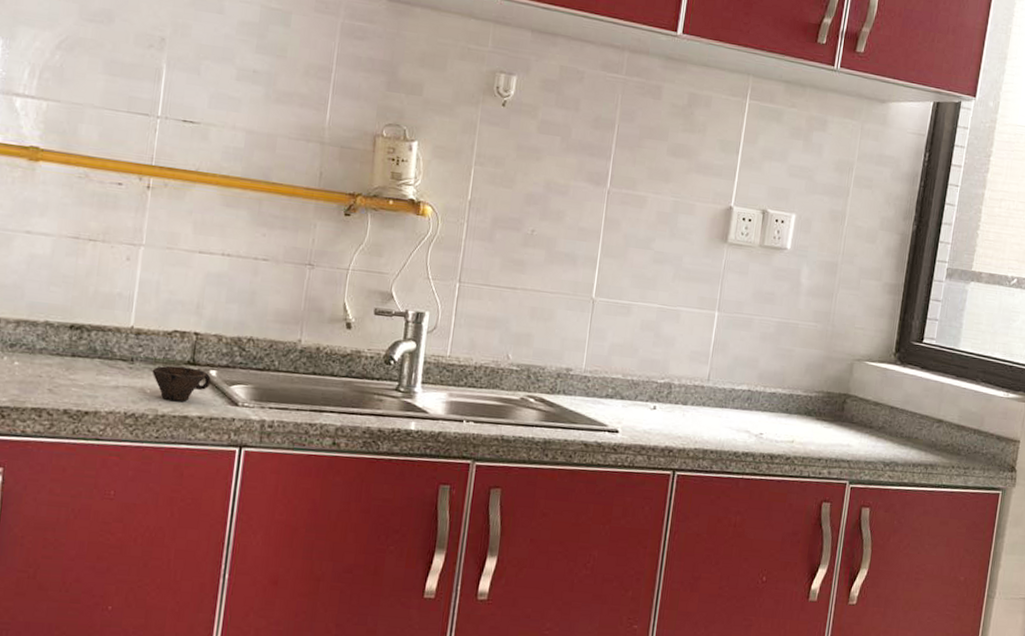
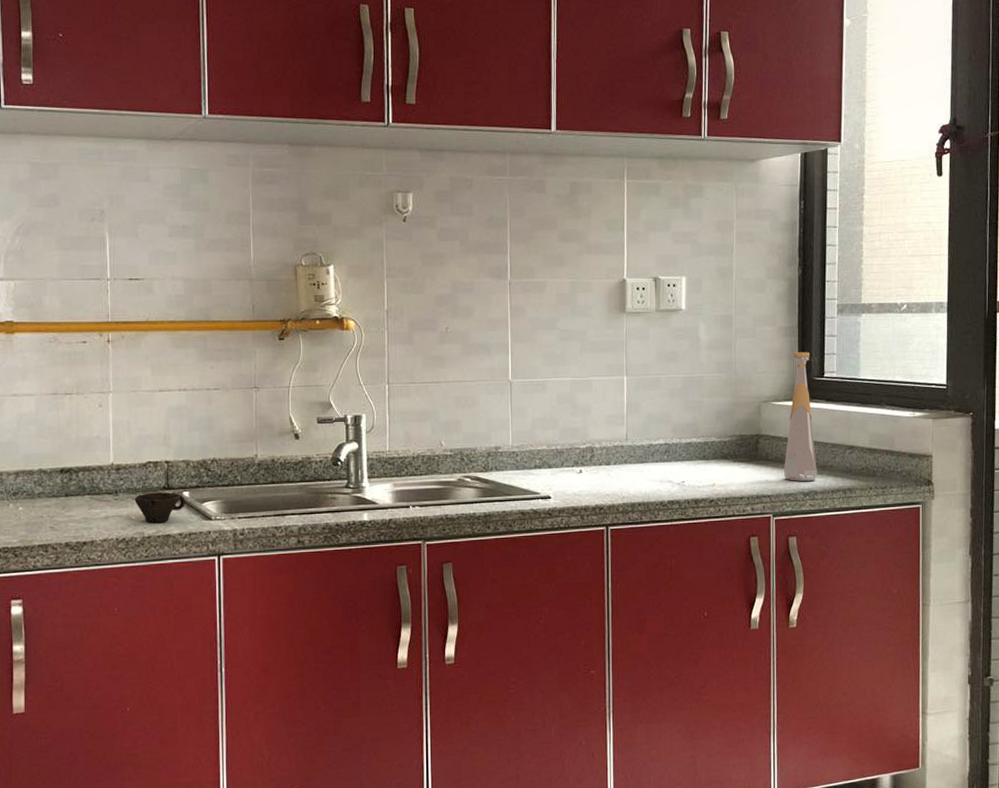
bottle: none [867,312,912,451] -> present [784,352,817,481]

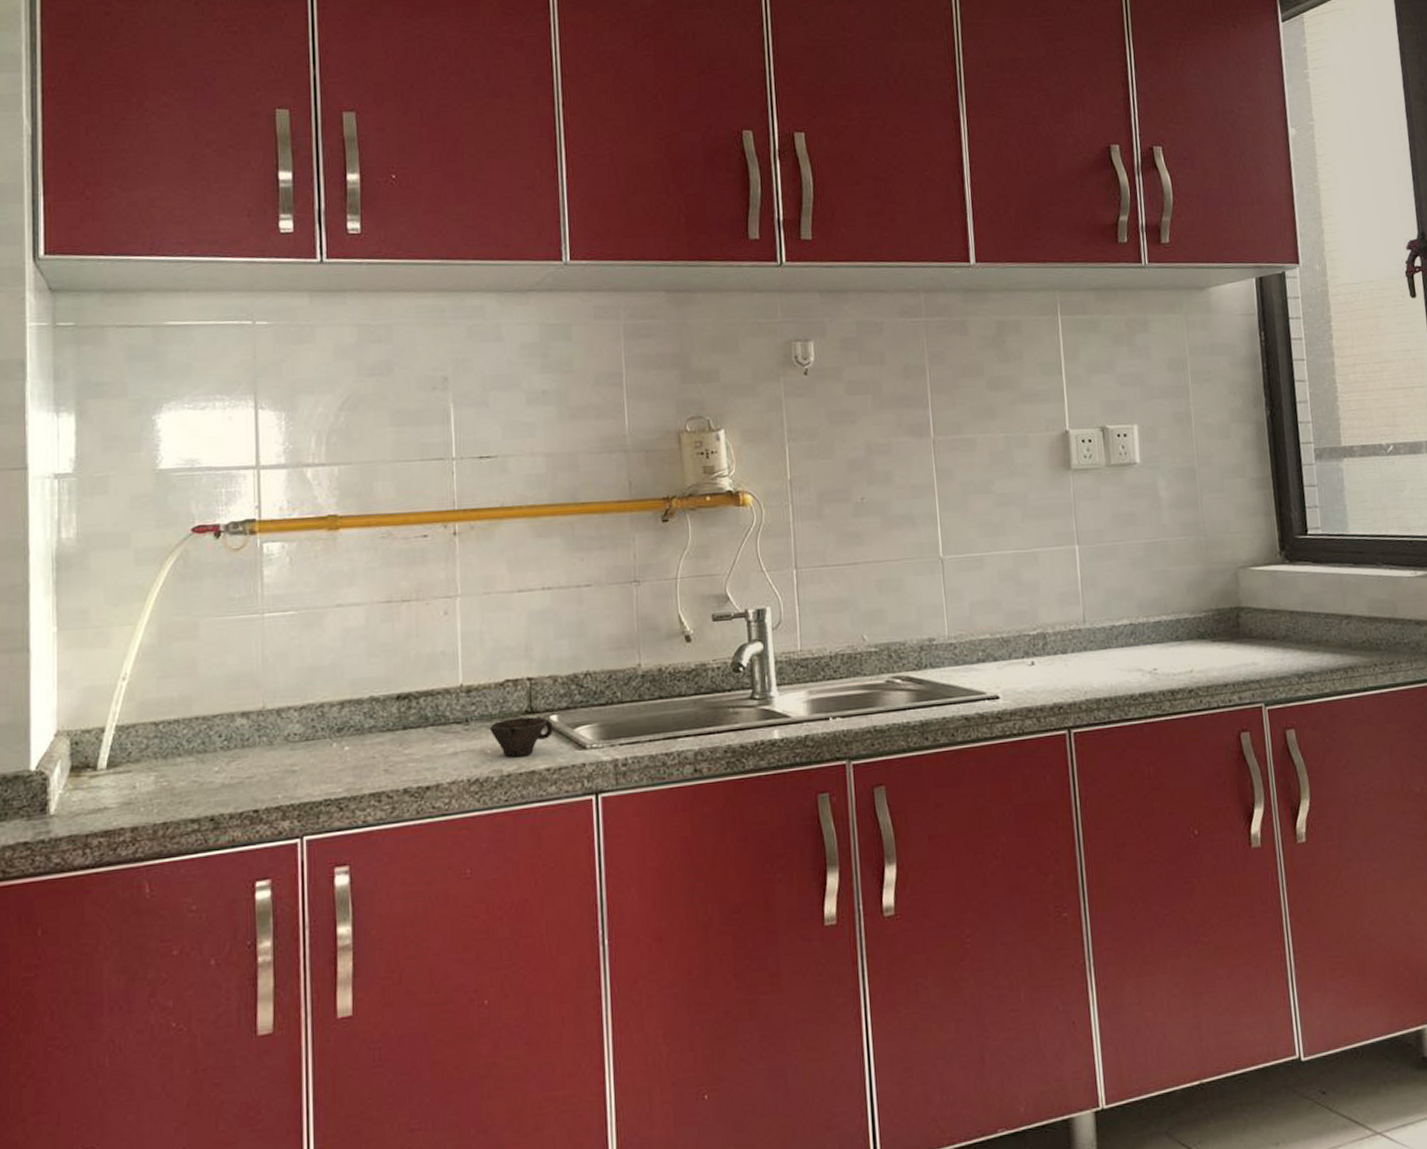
bottle: present [784,352,817,481] -> none [1269,506,1312,662]

